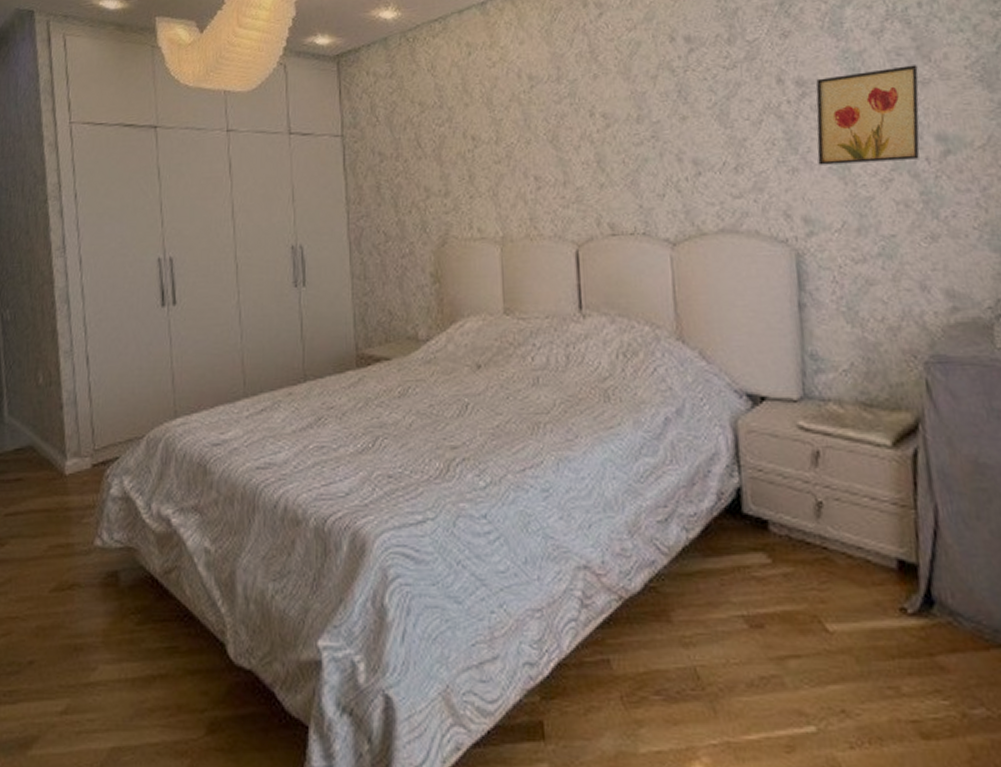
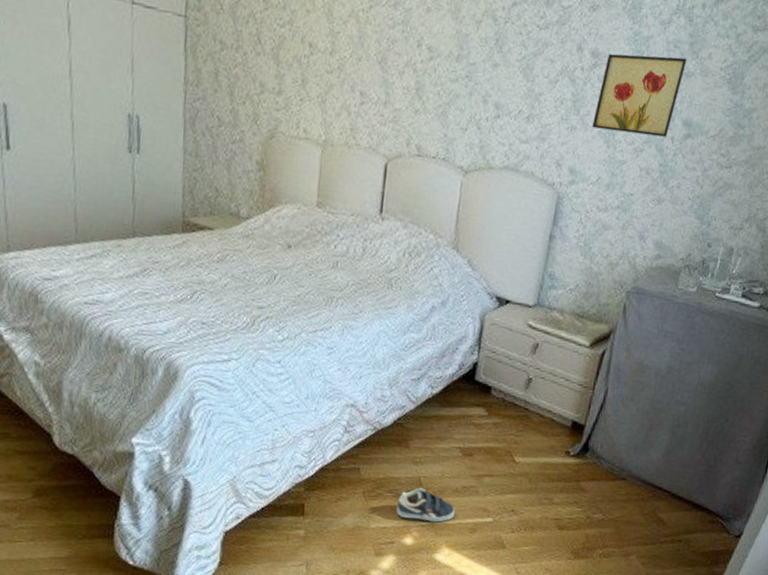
sneaker: none [671,684,758,738] -> present [396,488,456,522]

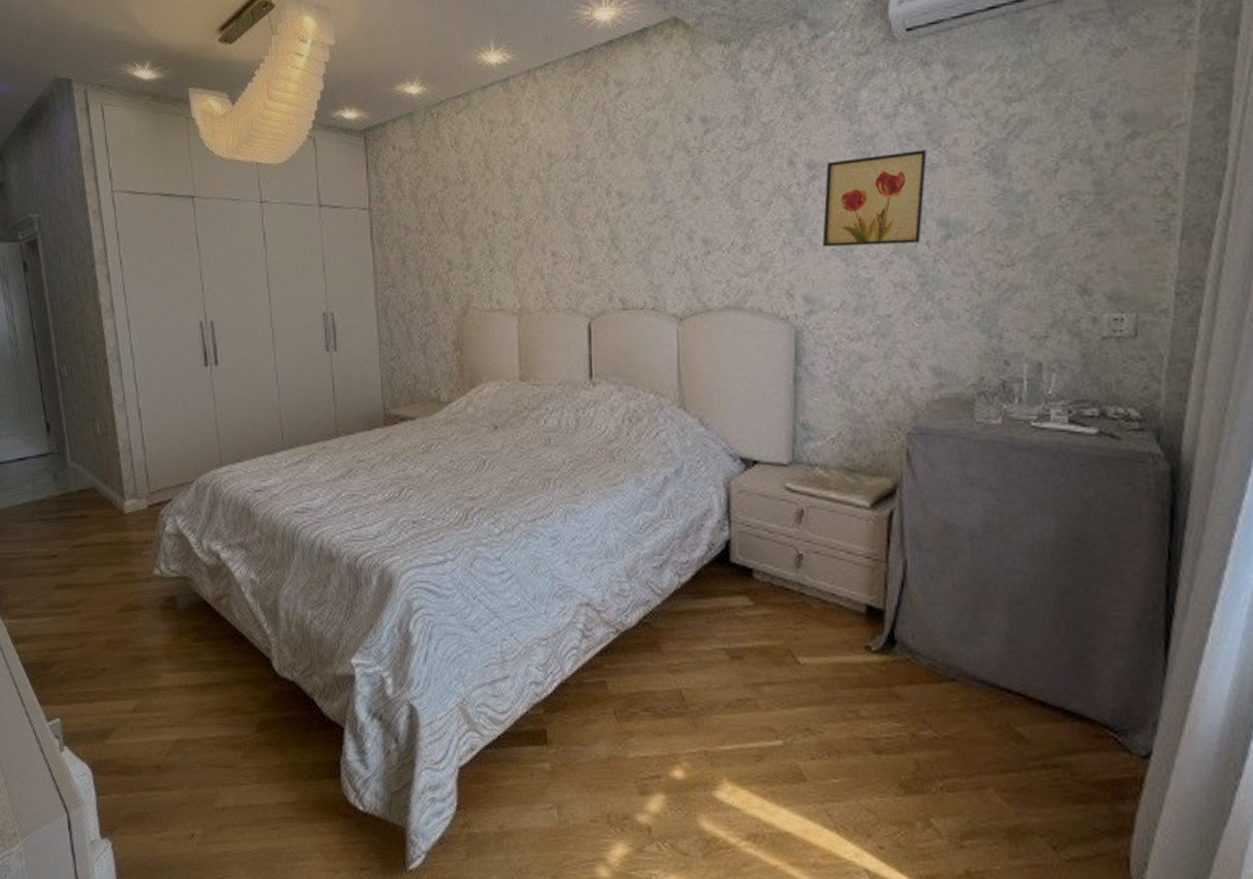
sneaker: present [396,488,456,522] -> none [657,703,733,748]

